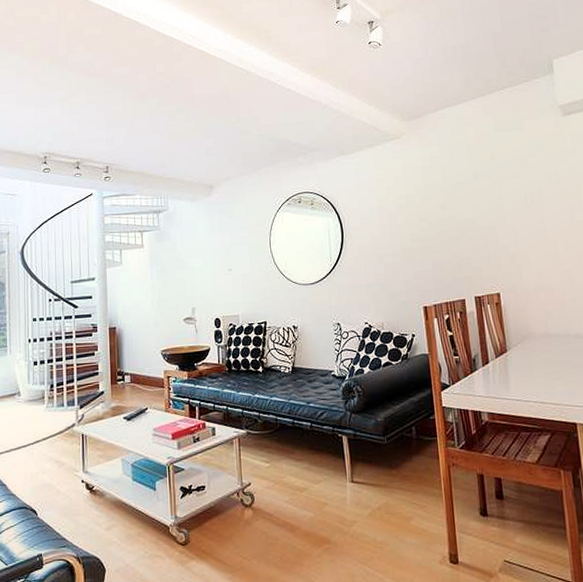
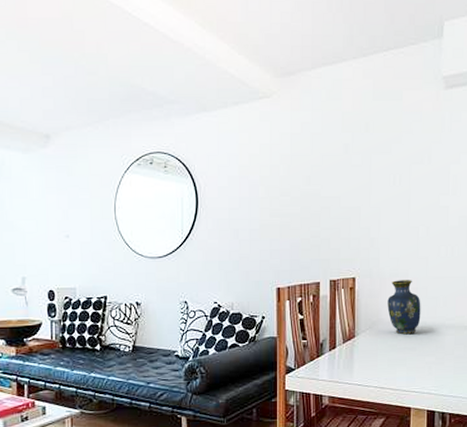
vase: none [535,293,573,347] -> present [387,280,421,334]

